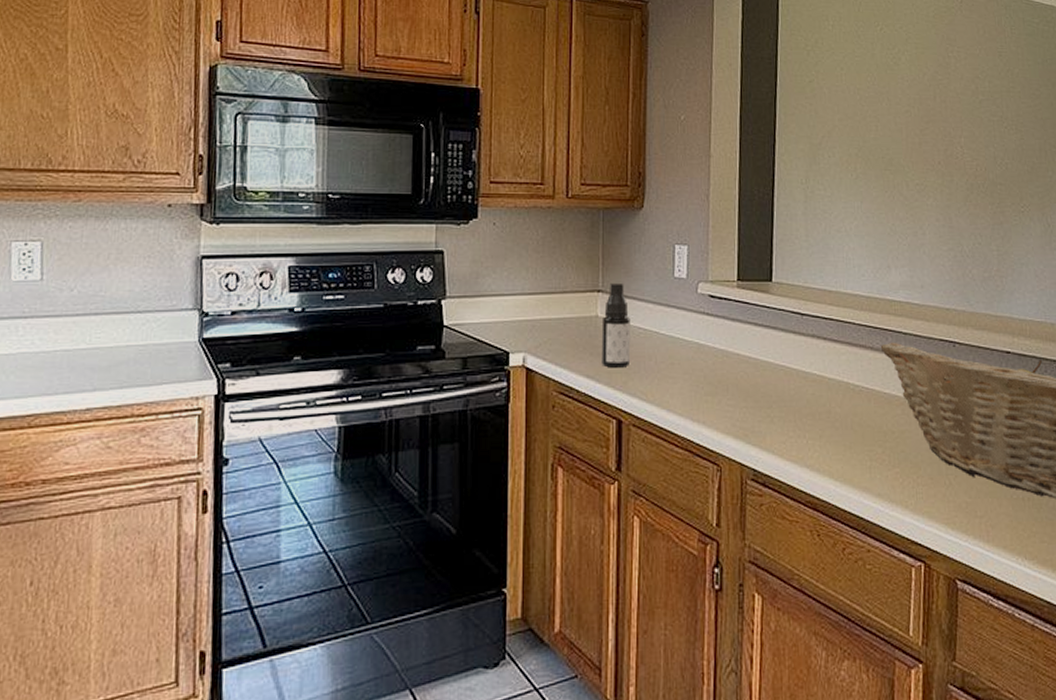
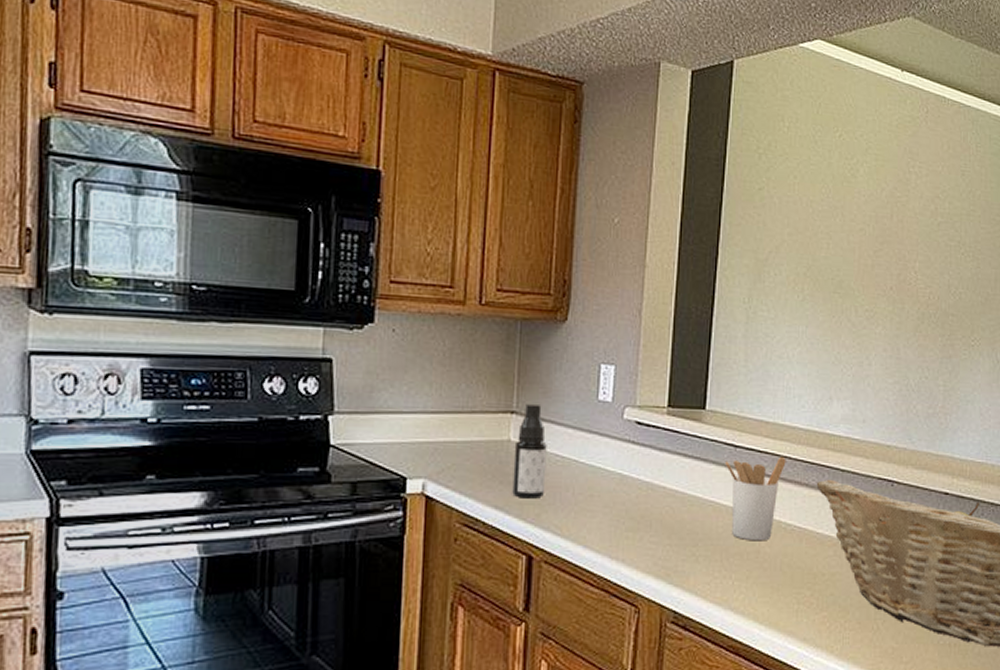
utensil holder: none [792,322,850,402] -> present [724,456,786,541]

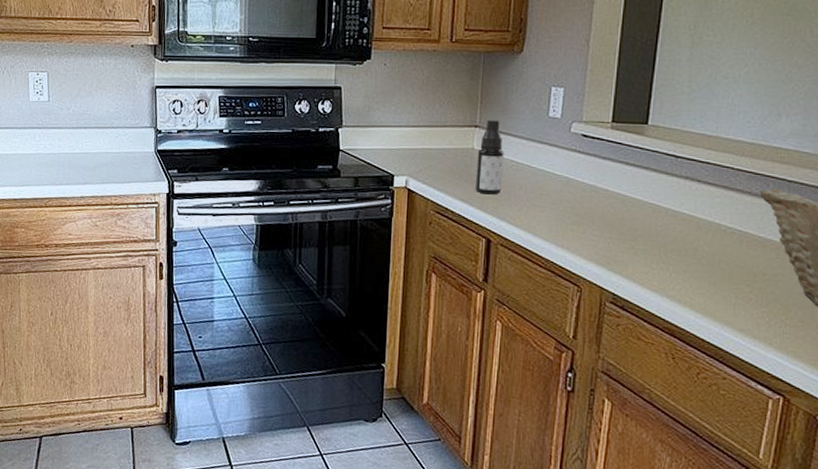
utensil holder: present [724,456,786,541] -> none [665,166,728,241]

